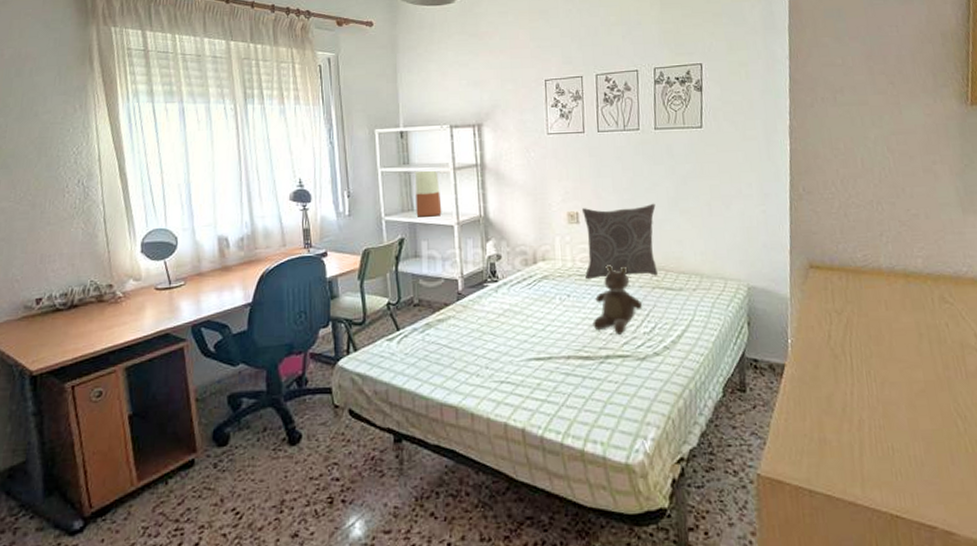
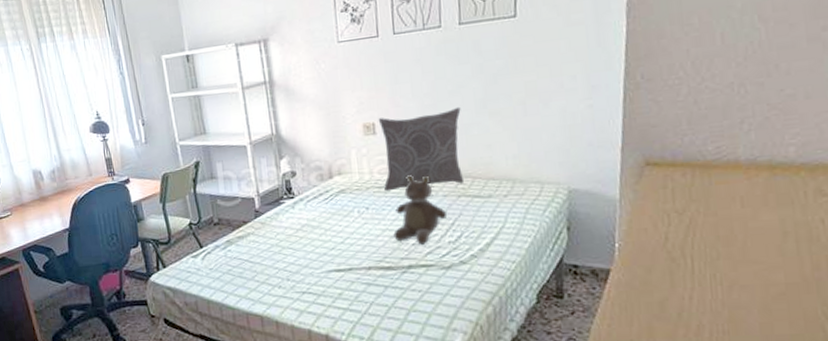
vase: present [414,171,442,217] -> none [203,92,234,140]

